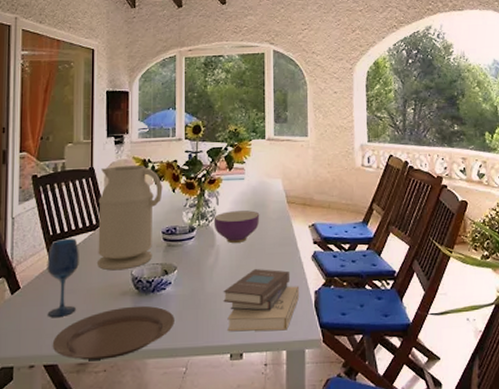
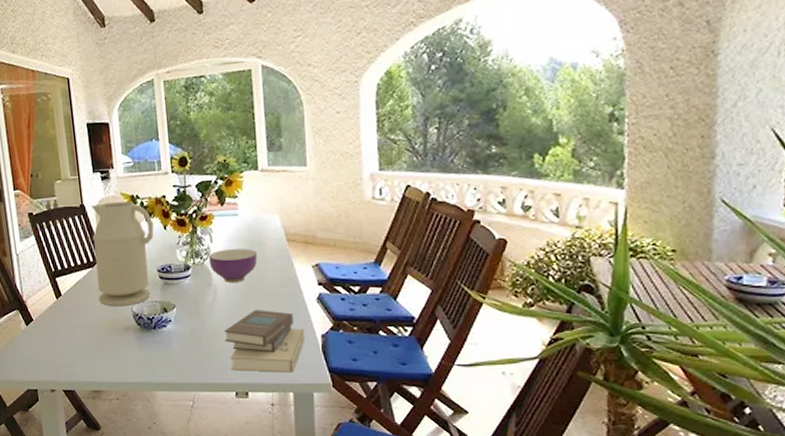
wineglass: present [47,238,79,317] -> none [52,274,85,347]
plate: present [52,305,174,360] -> none [68,341,178,389]

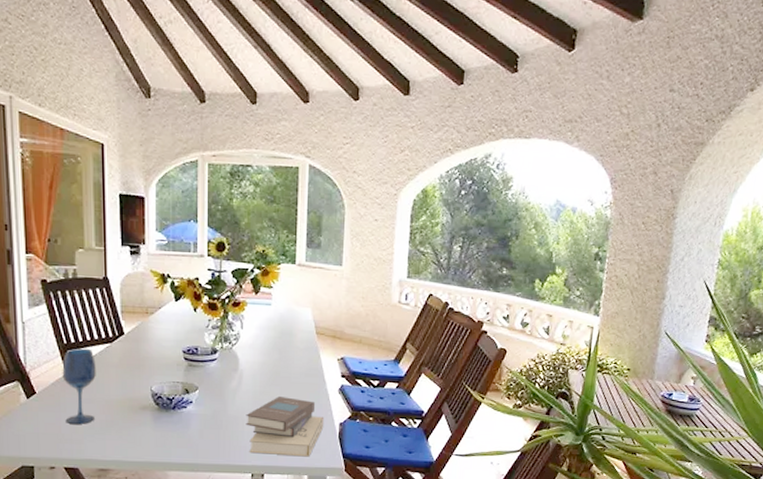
wineglass: none [52,274,85,347] -> present [62,348,96,424]
water jug: present [91,202,154,307] -> none [114,278,183,385]
bowl: present [208,249,258,282] -> none [237,336,287,369]

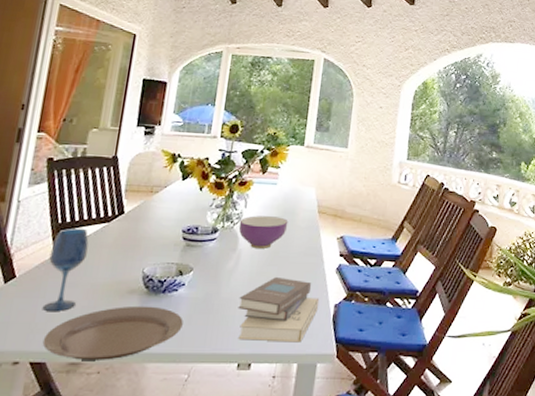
plate: none [72,420,196,468] -> present [42,305,183,360]
bowl: none [237,336,287,369] -> present [238,215,288,249]

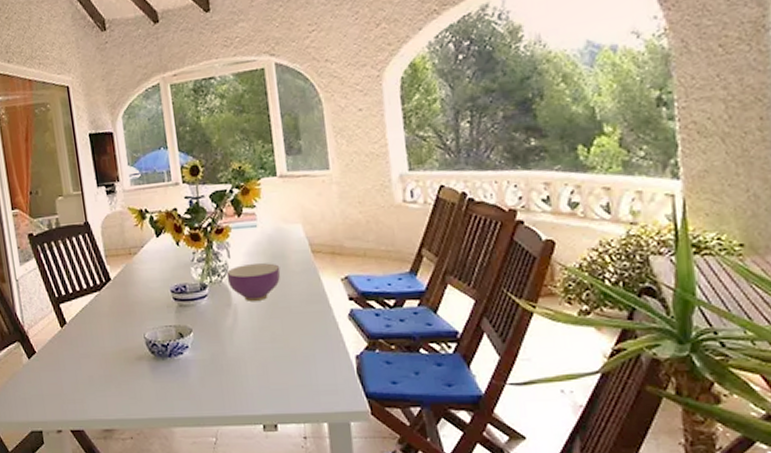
wineglass: present [42,228,89,311] -> none [56,299,93,382]
plate: present [42,305,183,360] -> none [75,371,198,427]
books: present [238,277,320,343] -> none [247,330,338,401]

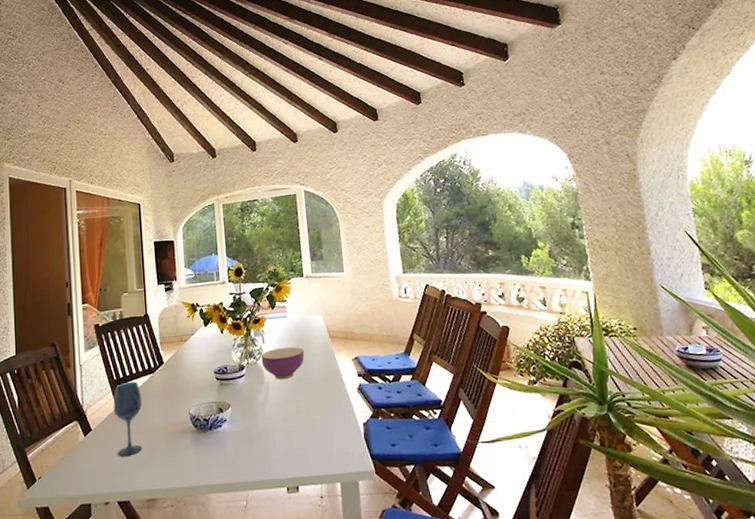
wineglass: none [56,299,93,382] -> present [113,381,142,456]

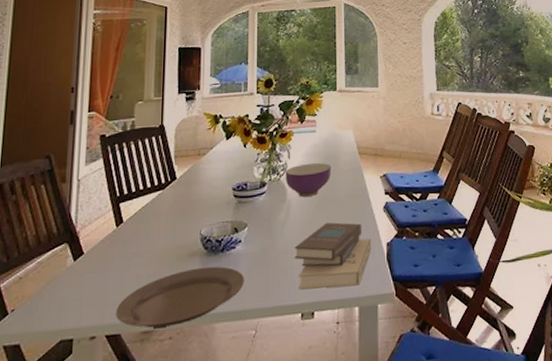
wineglass: present [113,381,142,456] -> none [111,198,147,283]
plate: none [123,443,232,496] -> present [115,266,244,328]
books: none [275,403,349,465] -> present [294,222,372,289]

